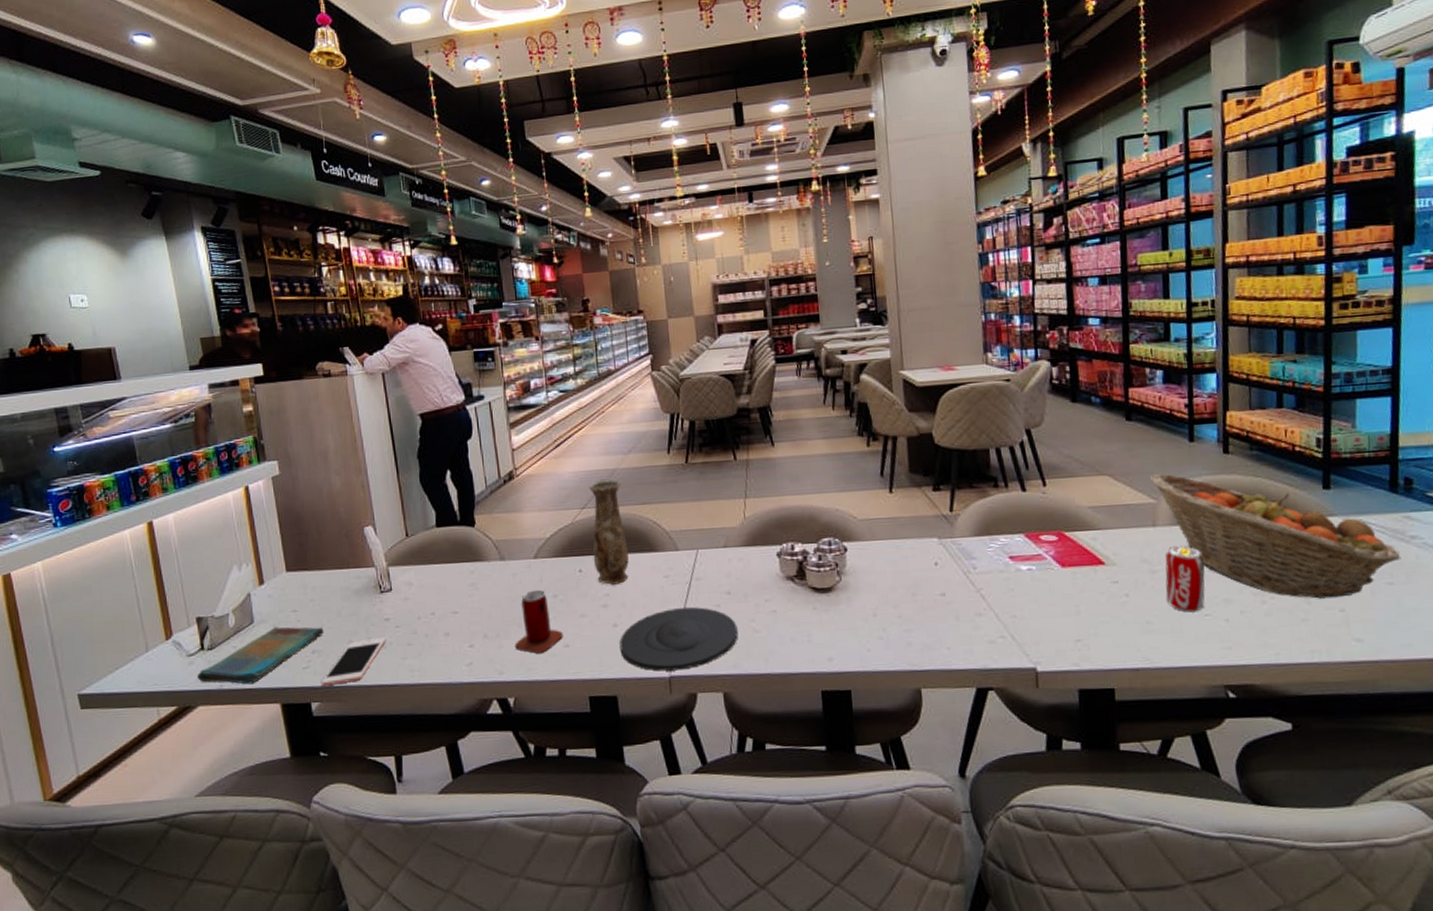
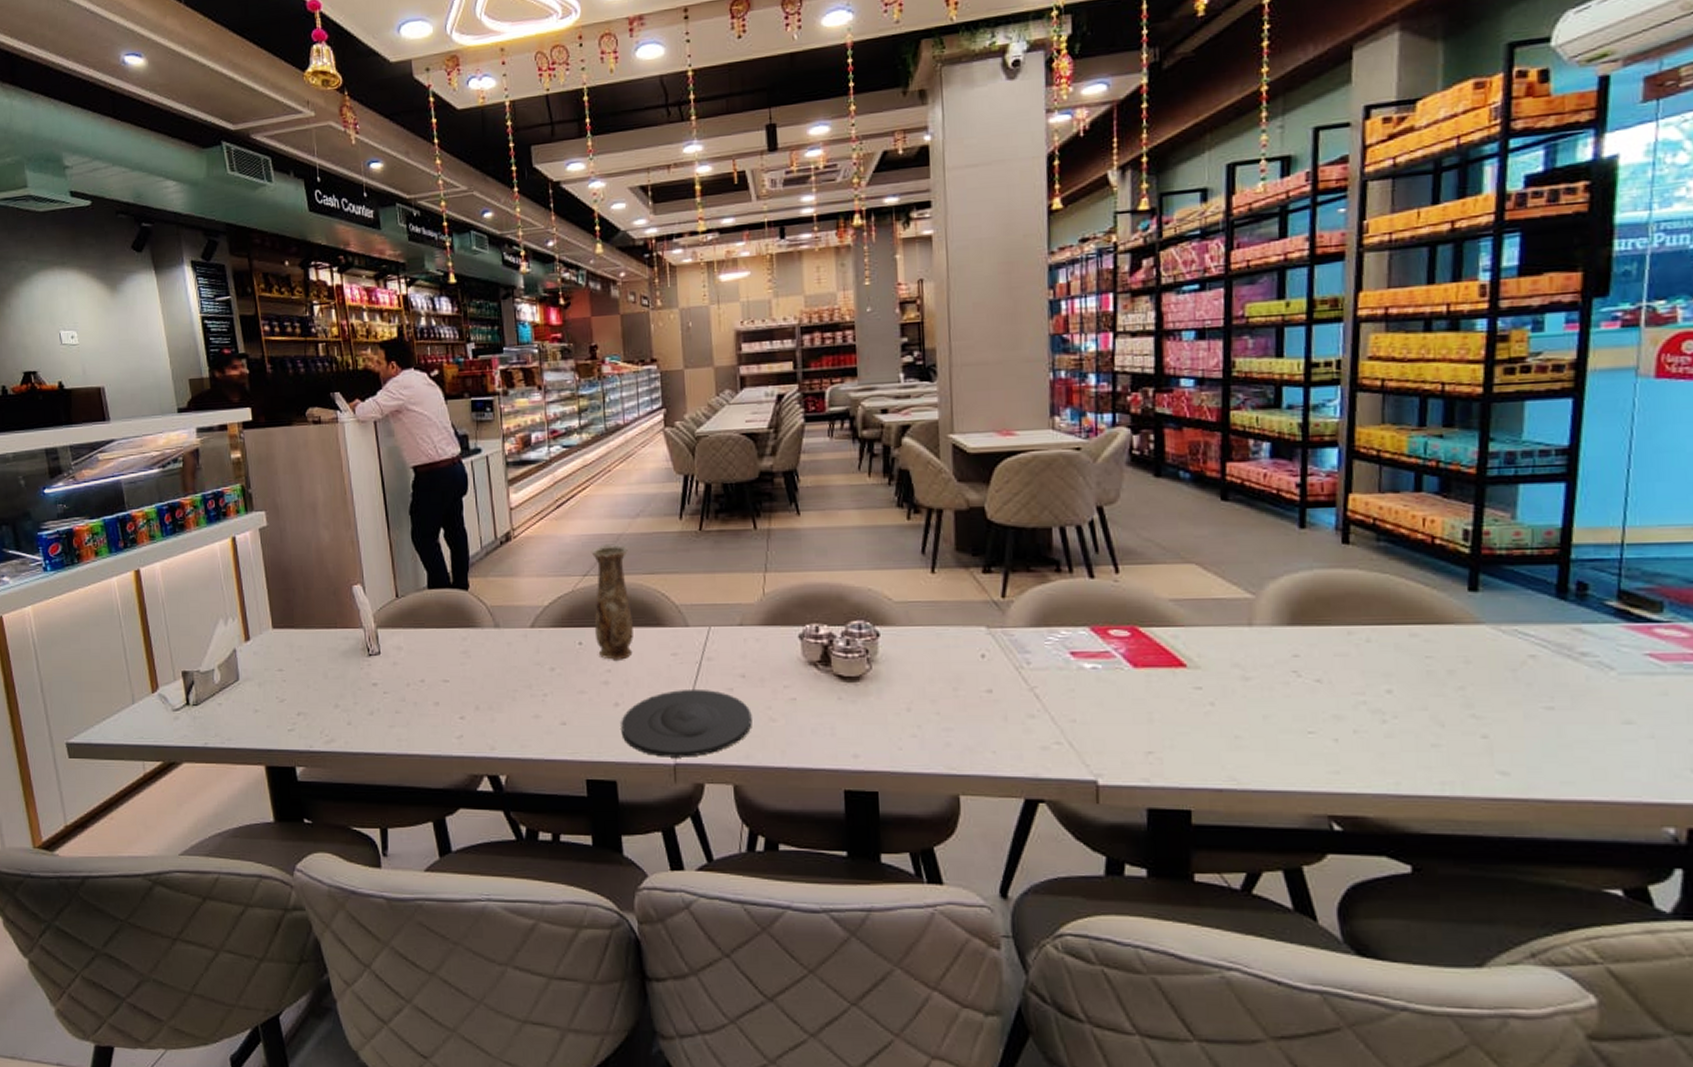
dish towel: present [197,627,324,685] -> none [182,686,310,744]
cell phone: present [321,636,386,687] -> none [306,702,373,751]
beer can: present [515,589,563,654] -> none [508,661,560,730]
fruit basket: present [1149,473,1402,599] -> none [1247,563,1567,721]
beverage can: present [1165,545,1205,613] -> none [1260,649,1312,728]

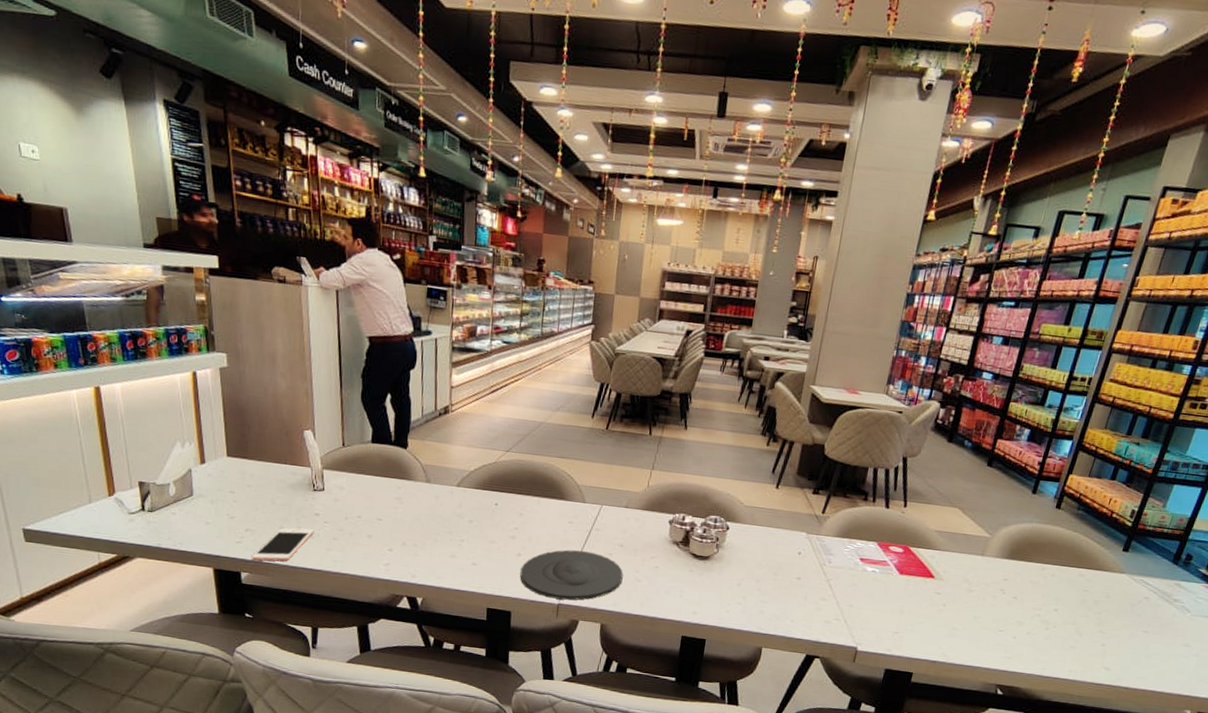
cell phone: none [306,702,373,751] -> present [251,527,314,562]
vase: present [591,544,633,660] -> none [509,428,546,522]

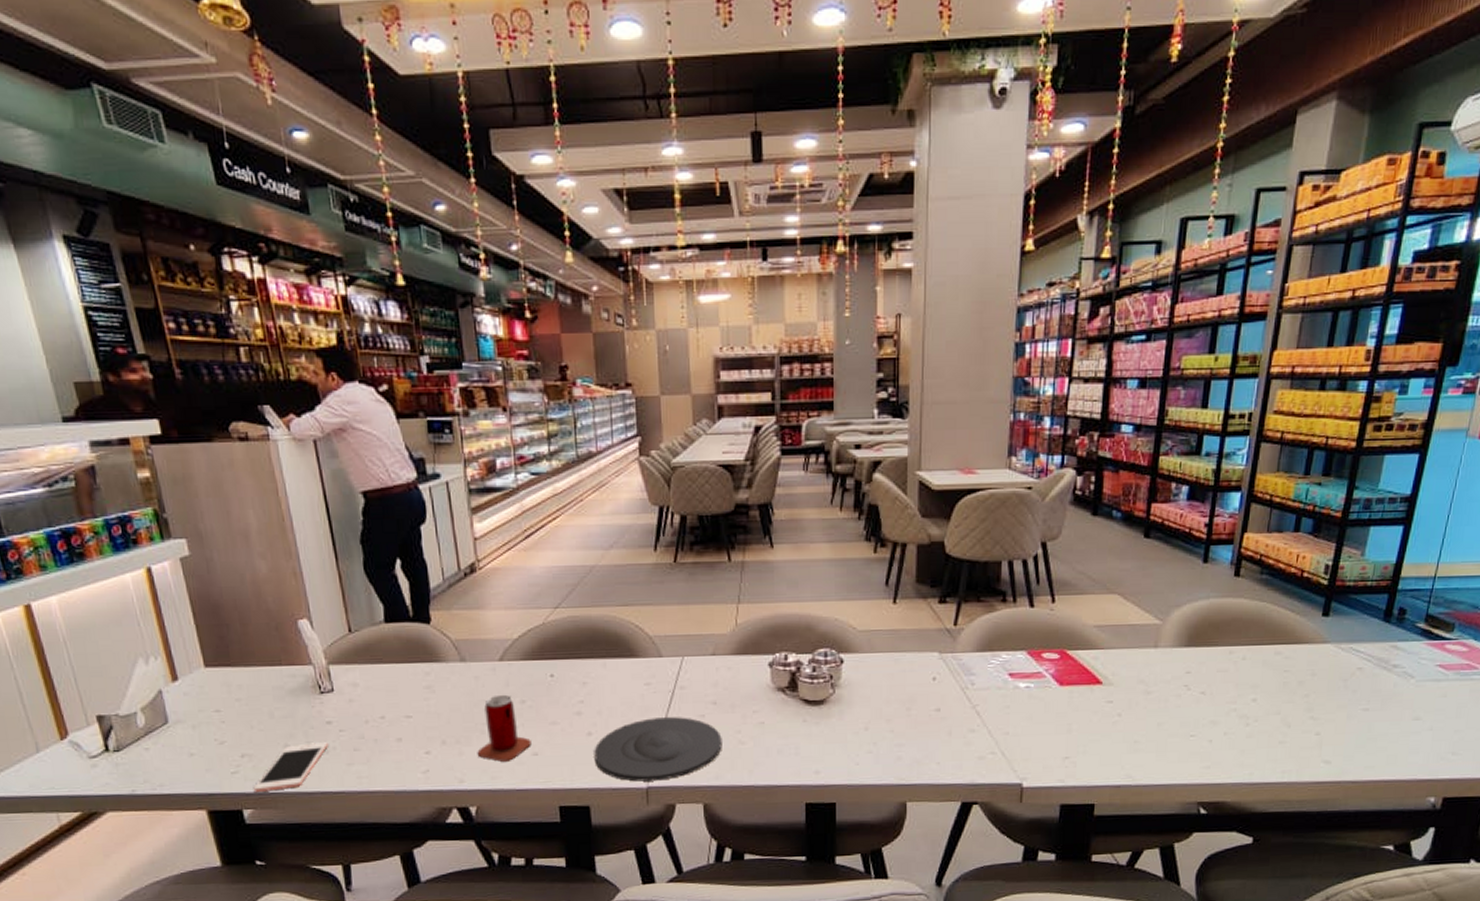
beer can: none [429,513,473,567] -> present [477,694,531,762]

